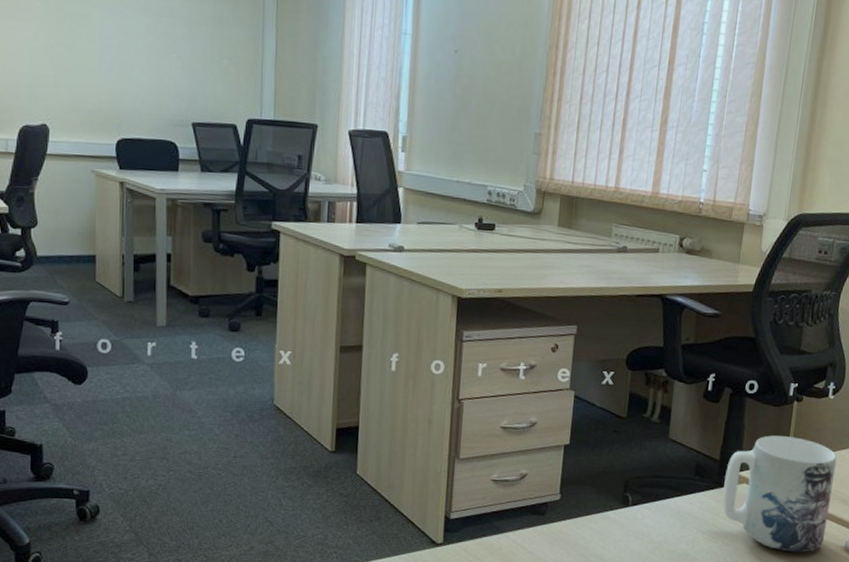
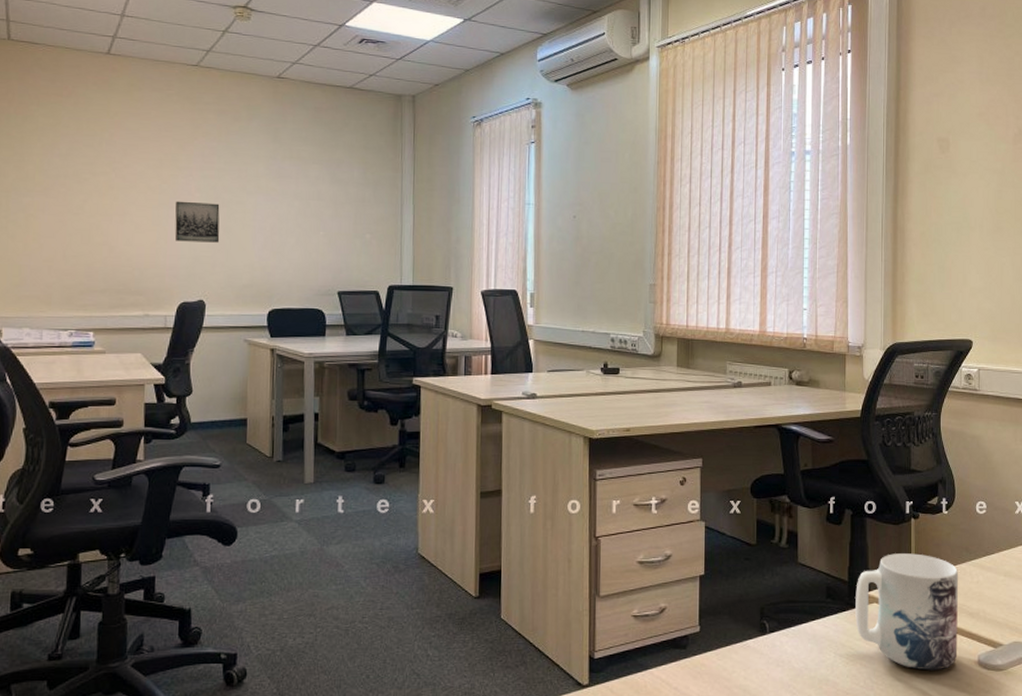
wall art: none [12,10,63,61] -> present [174,201,220,243]

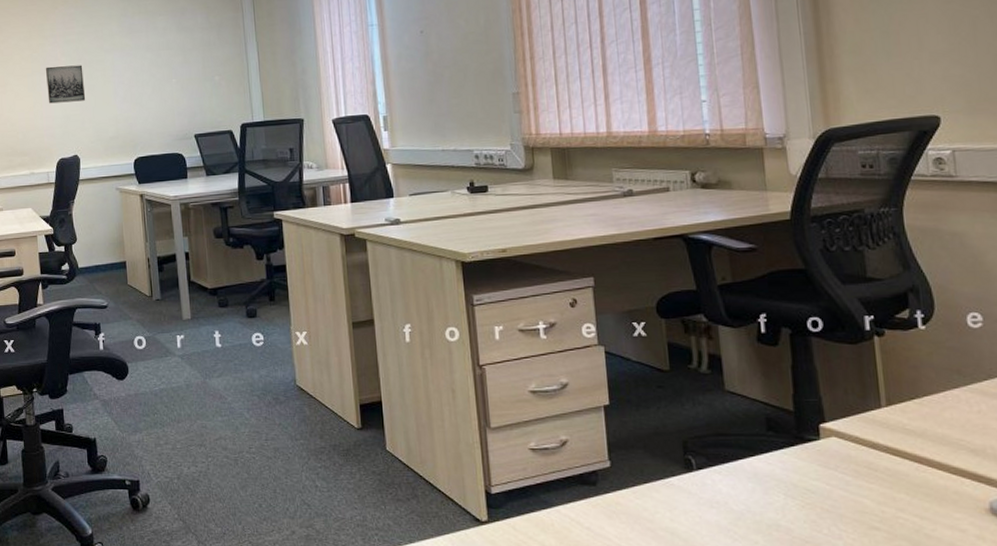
mug: present [855,553,959,671] -> none [805,378,959,519]

